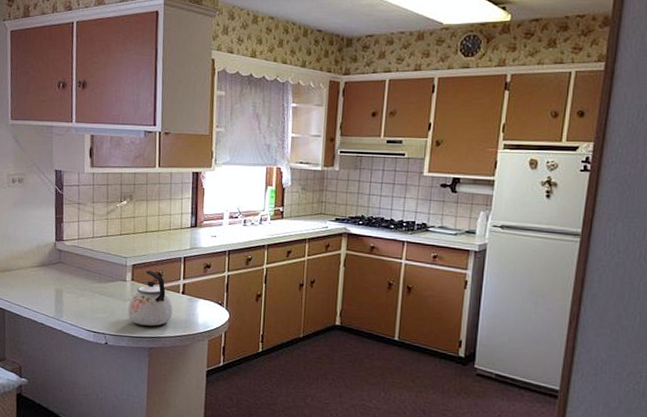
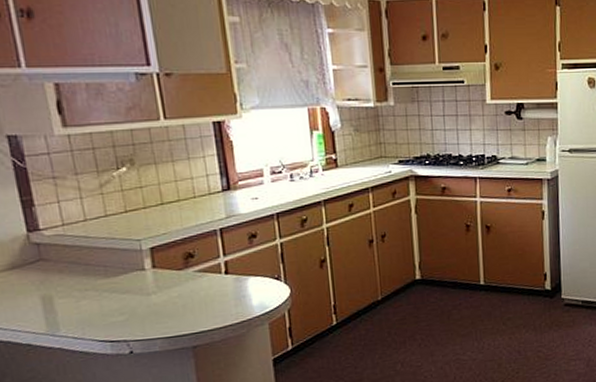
kettle: present [127,270,173,326] -> none [153,251,217,322]

